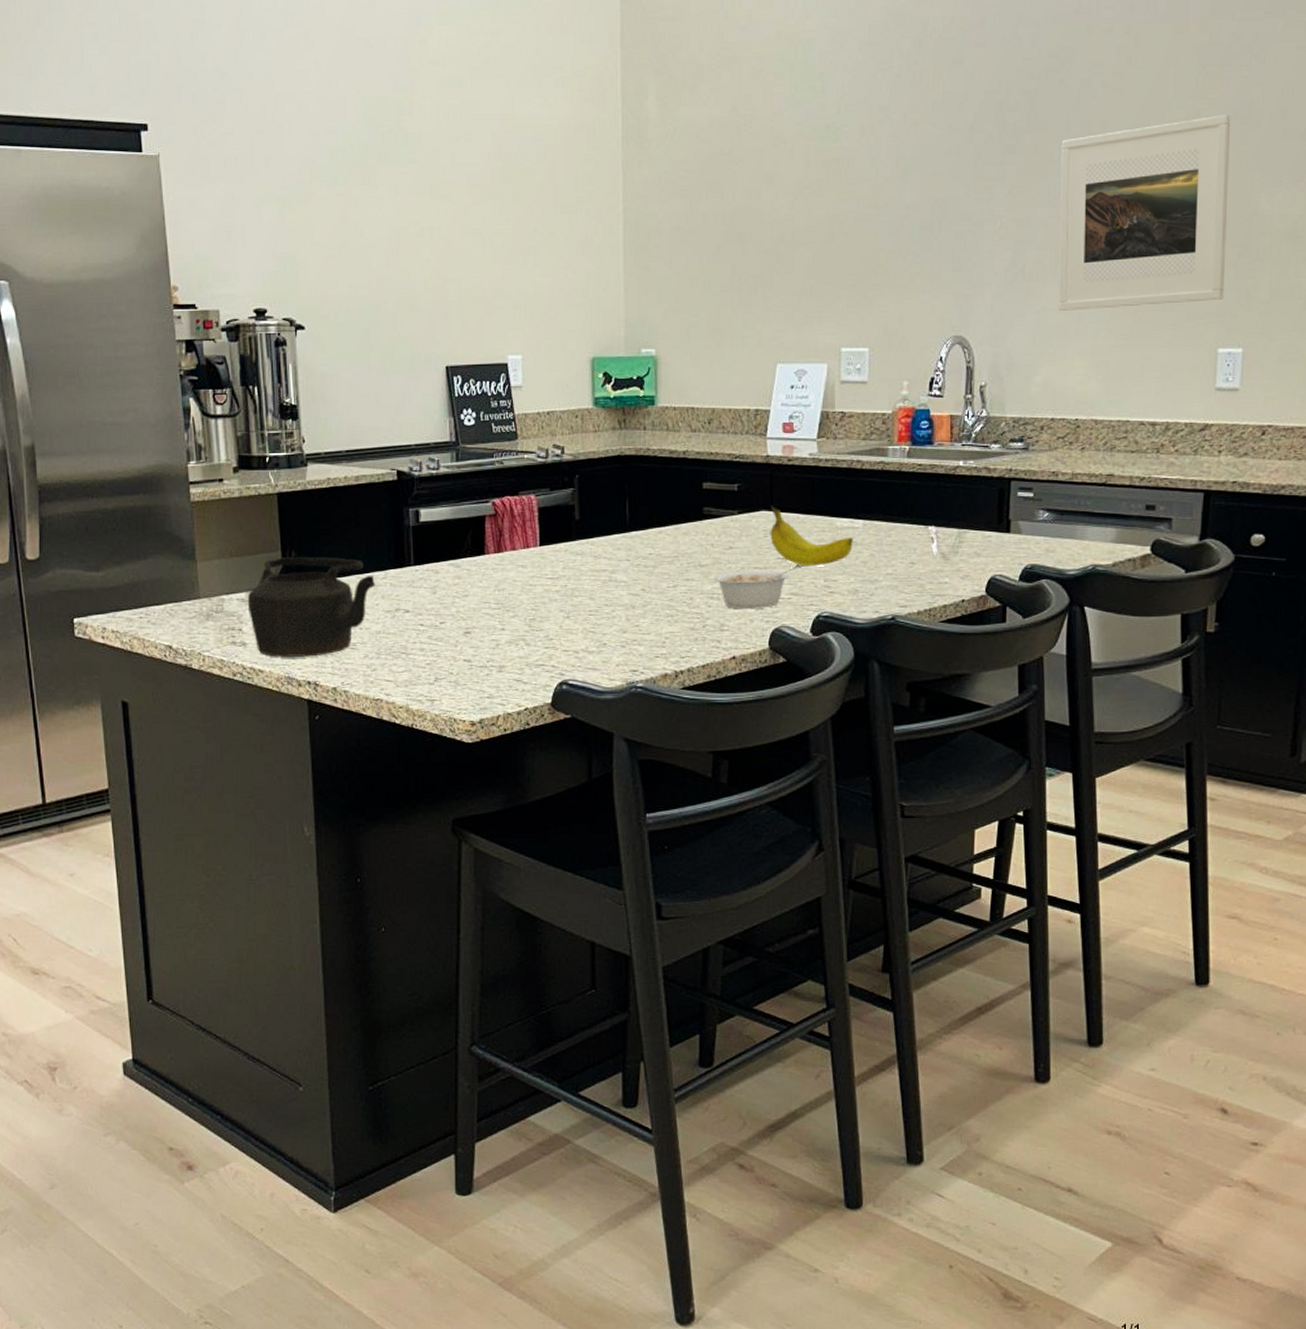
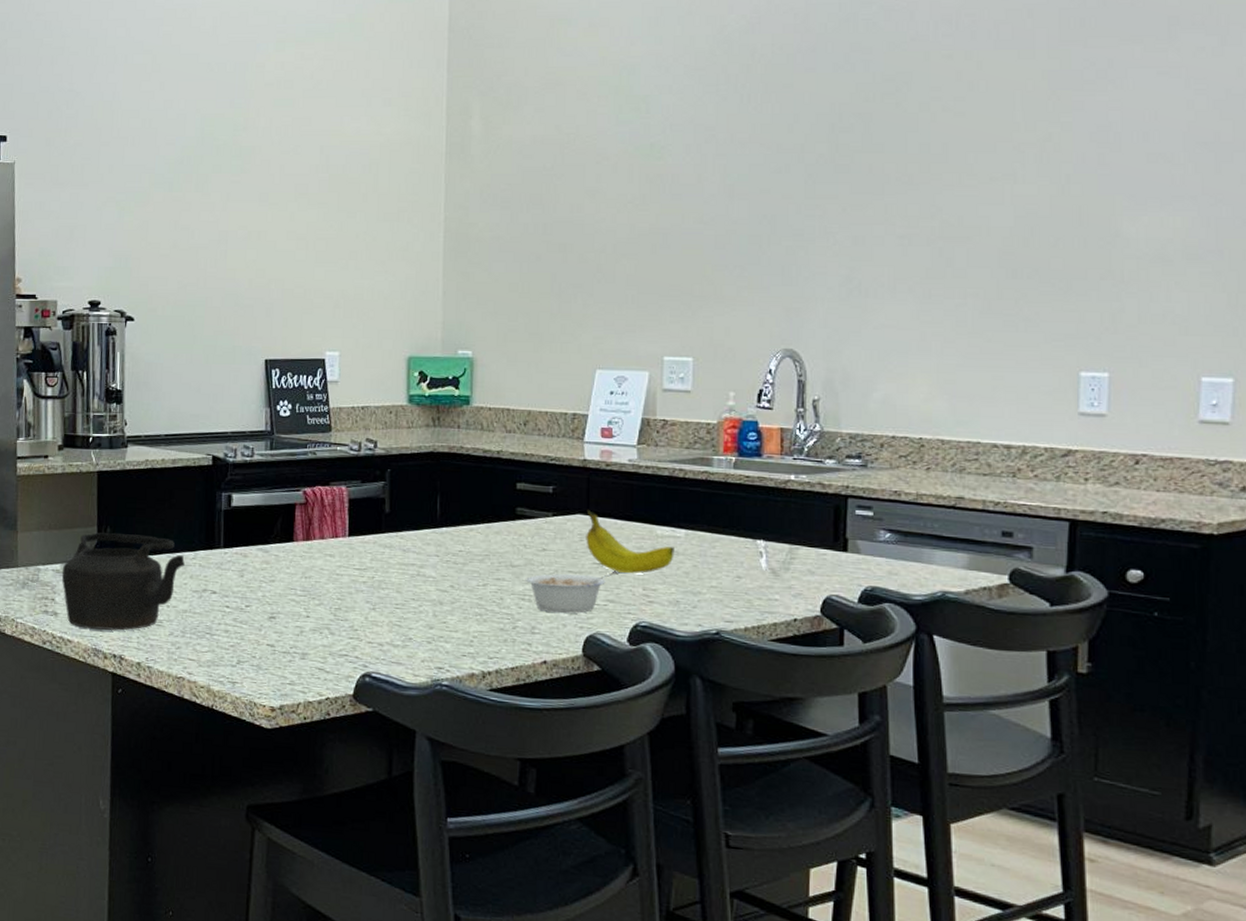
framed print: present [1058,115,1231,311] -> none [898,138,1087,328]

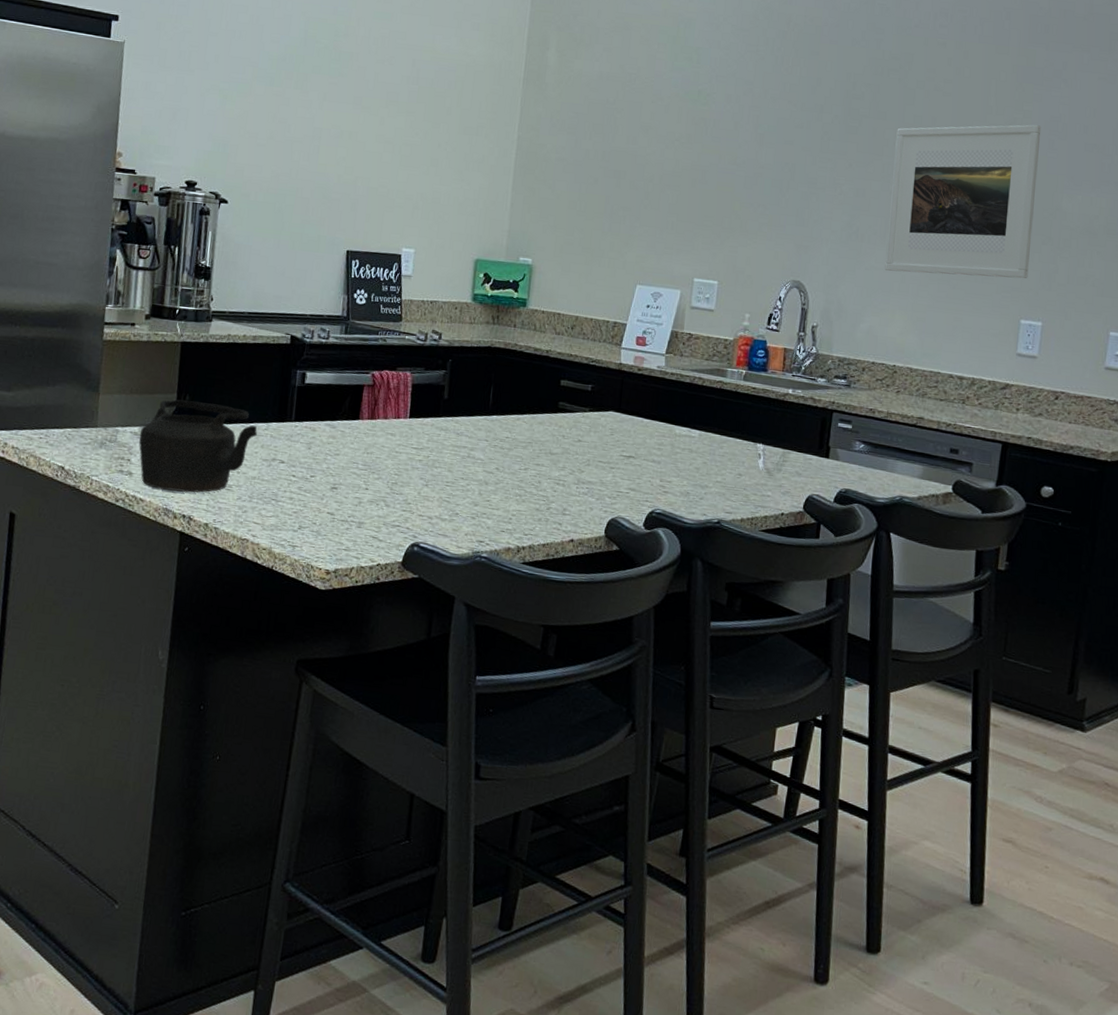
legume: present [525,571,618,614] -> none [561,462,641,499]
fruit: present [586,510,674,574] -> none [615,408,689,467]
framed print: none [898,138,1087,328] -> present [884,124,1042,279]

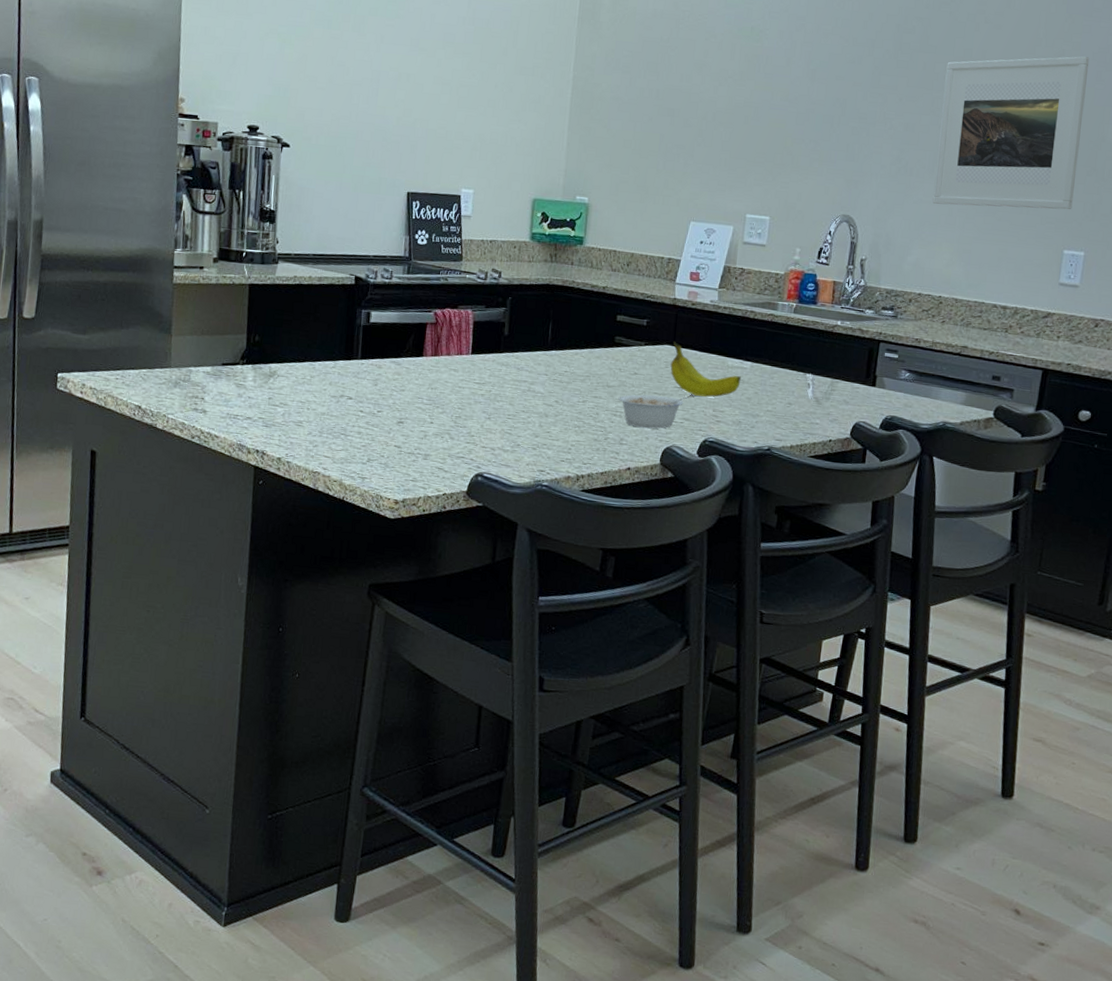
teapot: present [138,399,258,493] -> none [211,340,326,429]
legume: none [561,462,641,499] -> present [618,394,694,429]
fruit: none [615,408,689,467] -> present [670,342,741,398]

